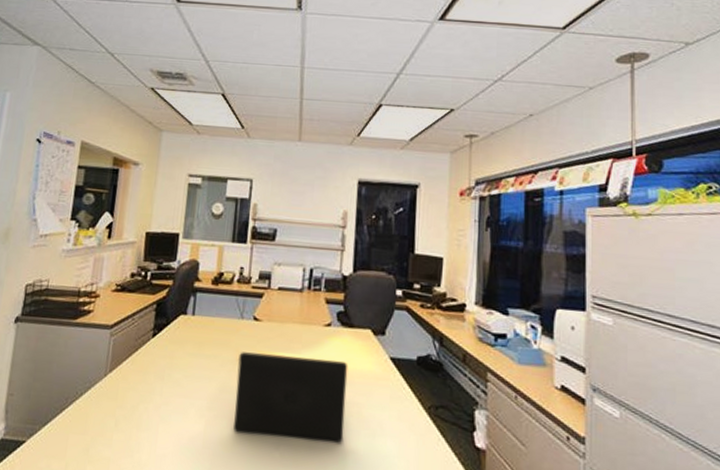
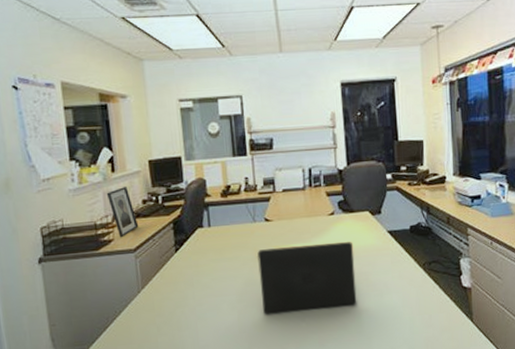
picture frame: none [94,256,122,311] -> present [106,187,139,238]

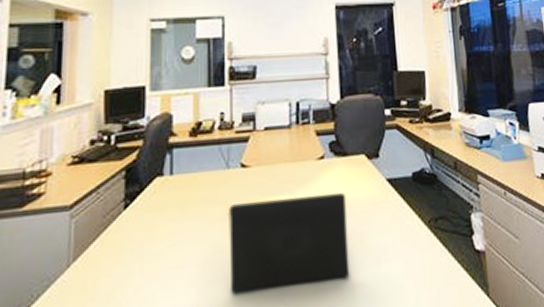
picture frame: present [106,187,139,238] -> none [44,123,81,191]

